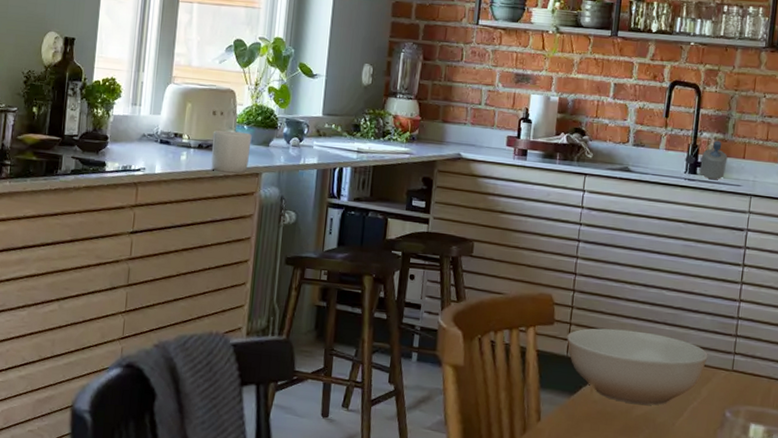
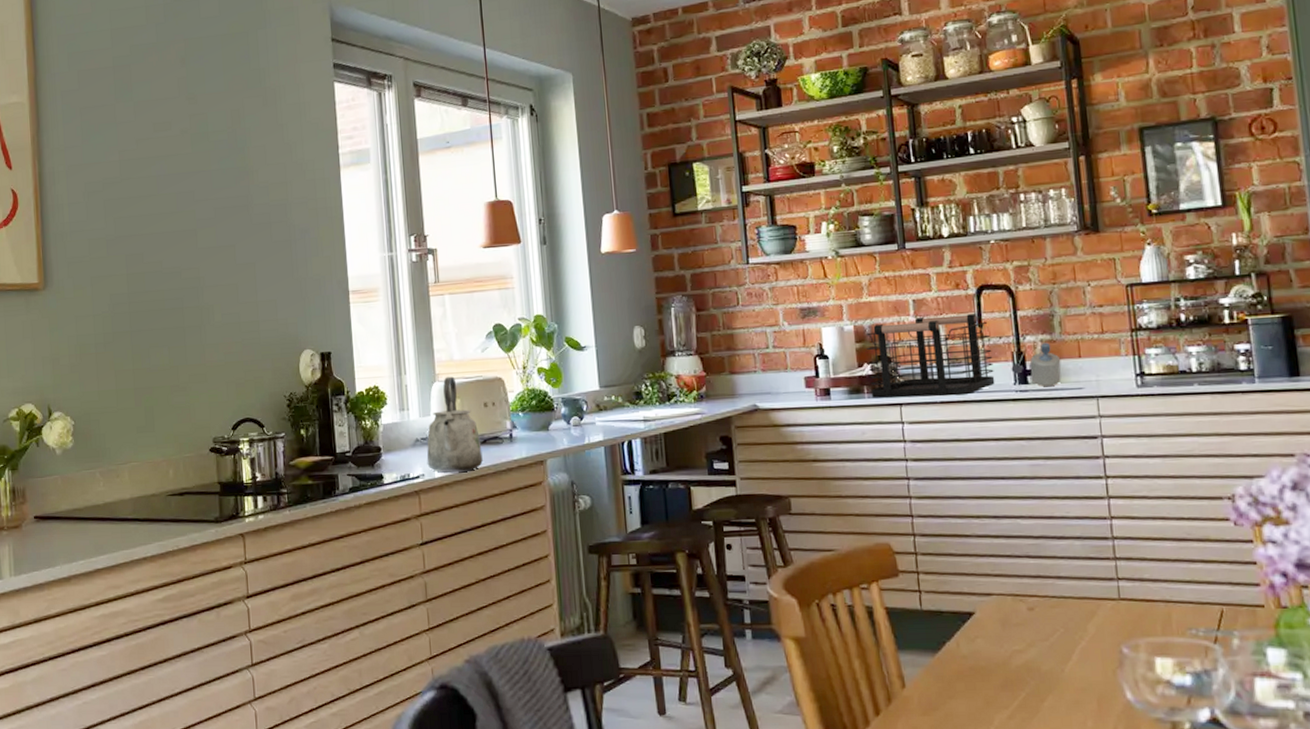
kettle: none [149,80,204,172] -> present [426,376,483,473]
mug: present [211,130,252,174] -> none [488,420,531,466]
dish rack: none [563,100,674,175] -> present [866,314,995,398]
bowl: present [567,328,708,406] -> none [917,569,1087,654]

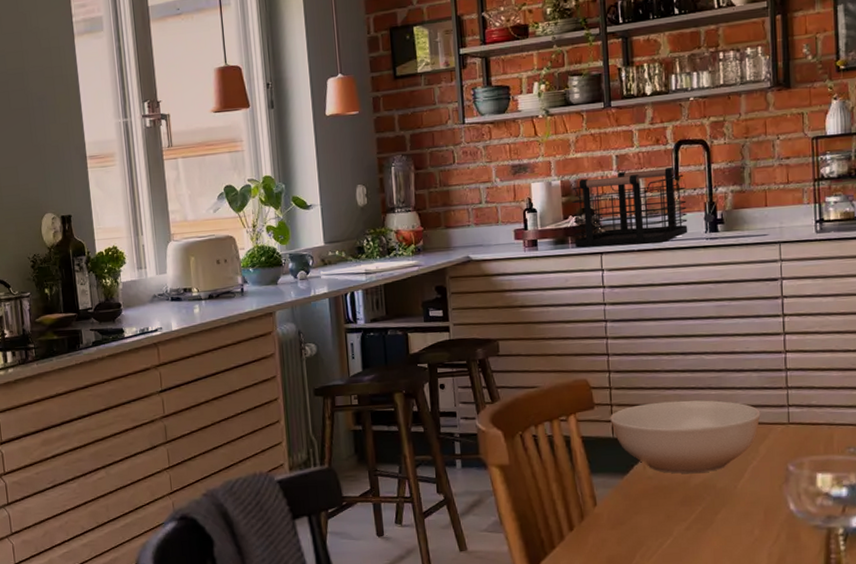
kettle: present [426,376,483,473] -> none [164,236,216,326]
bowl: none [917,569,1087,654] -> present [610,400,761,474]
soap dispenser: present [1030,342,1062,387] -> none [720,193,749,235]

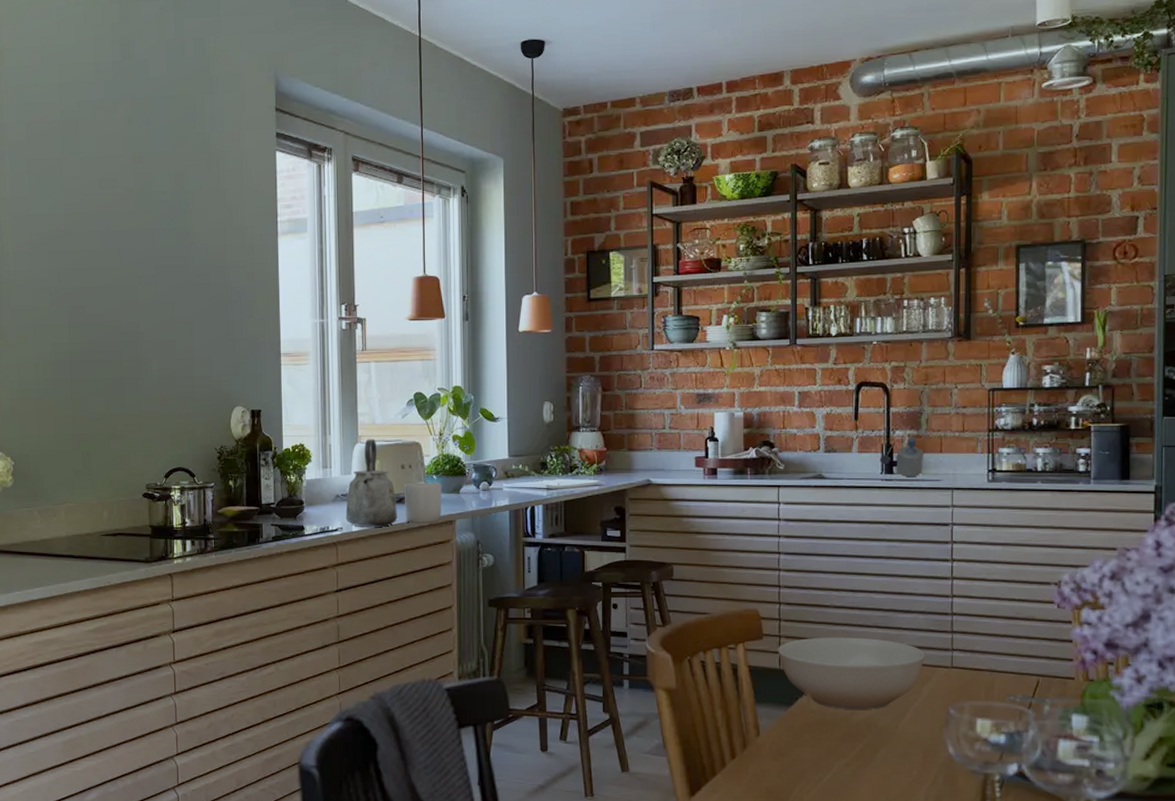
kettle: none [164,236,216,326] -> present [345,439,397,527]
mug: none [220,275,261,318] -> present [404,482,442,524]
dish rack: present [572,167,688,248] -> none [753,408,865,481]
soap dispenser: none [720,193,749,235] -> present [896,437,924,478]

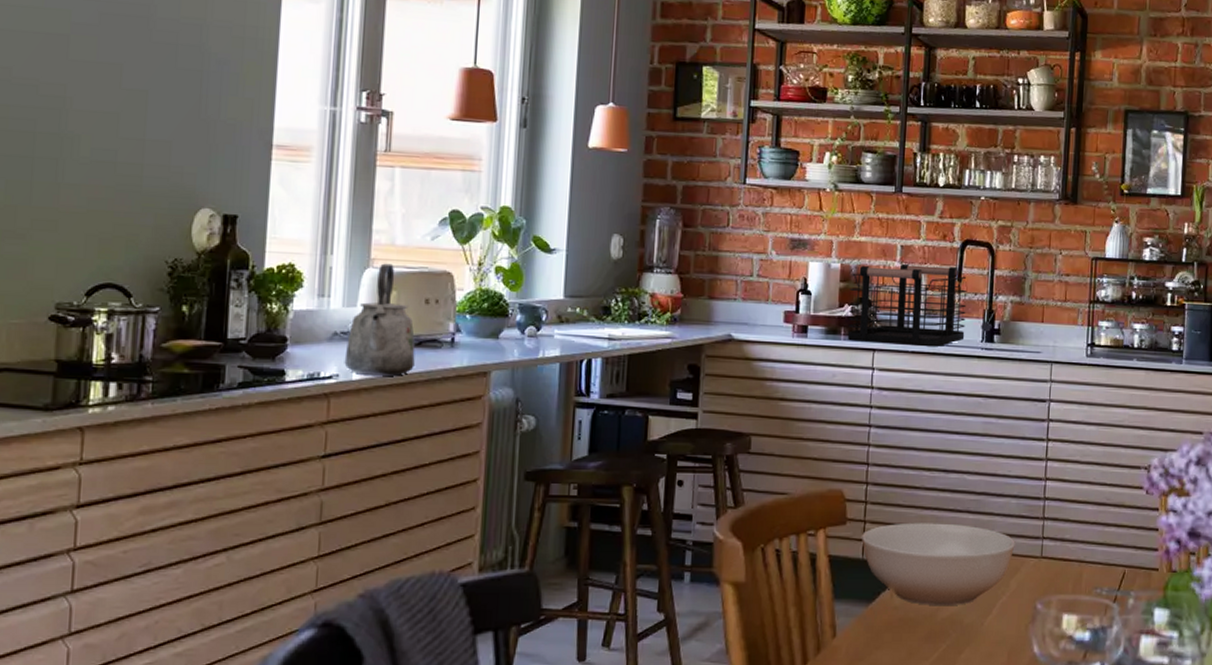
mug: present [404,482,442,524] -> none [425,322,477,375]
dish rack: none [753,408,865,481] -> present [848,264,967,347]
soap dispenser: present [896,437,924,478] -> none [997,304,1026,348]

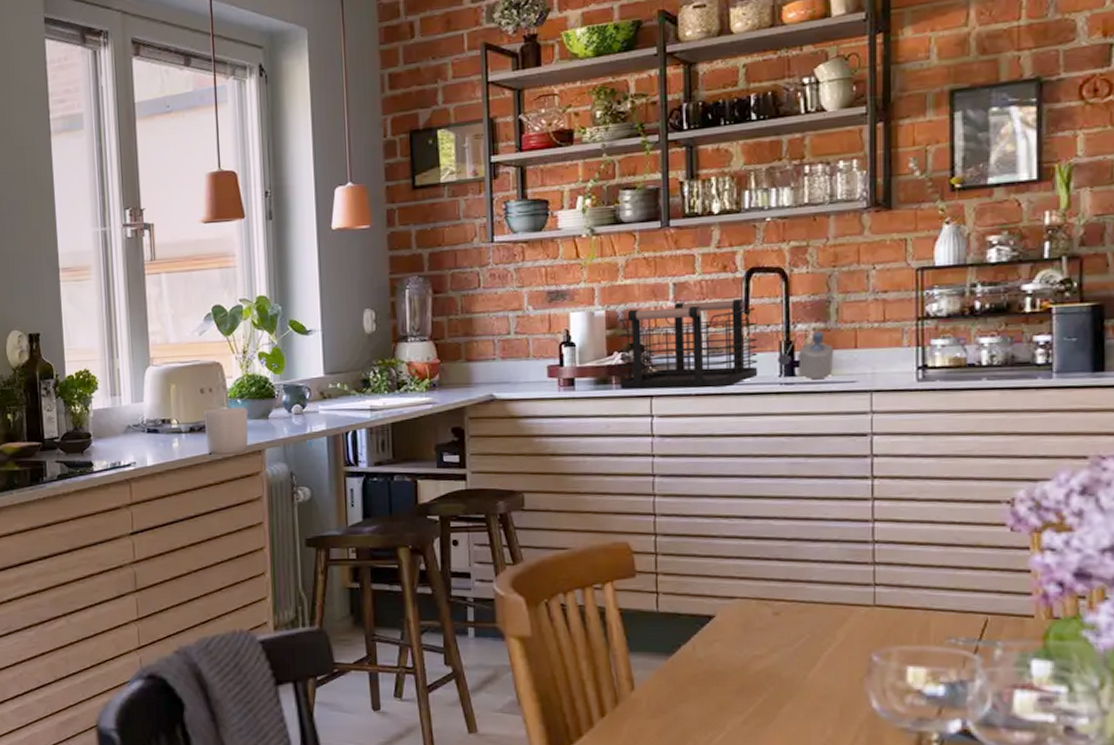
kettle: present [344,263,416,376] -> none [138,360,198,461]
mug: none [425,322,477,375] -> present [204,407,249,455]
bowl: present [862,522,1015,606] -> none [655,572,840,659]
soap dispenser: none [997,304,1026,348] -> present [798,331,834,380]

